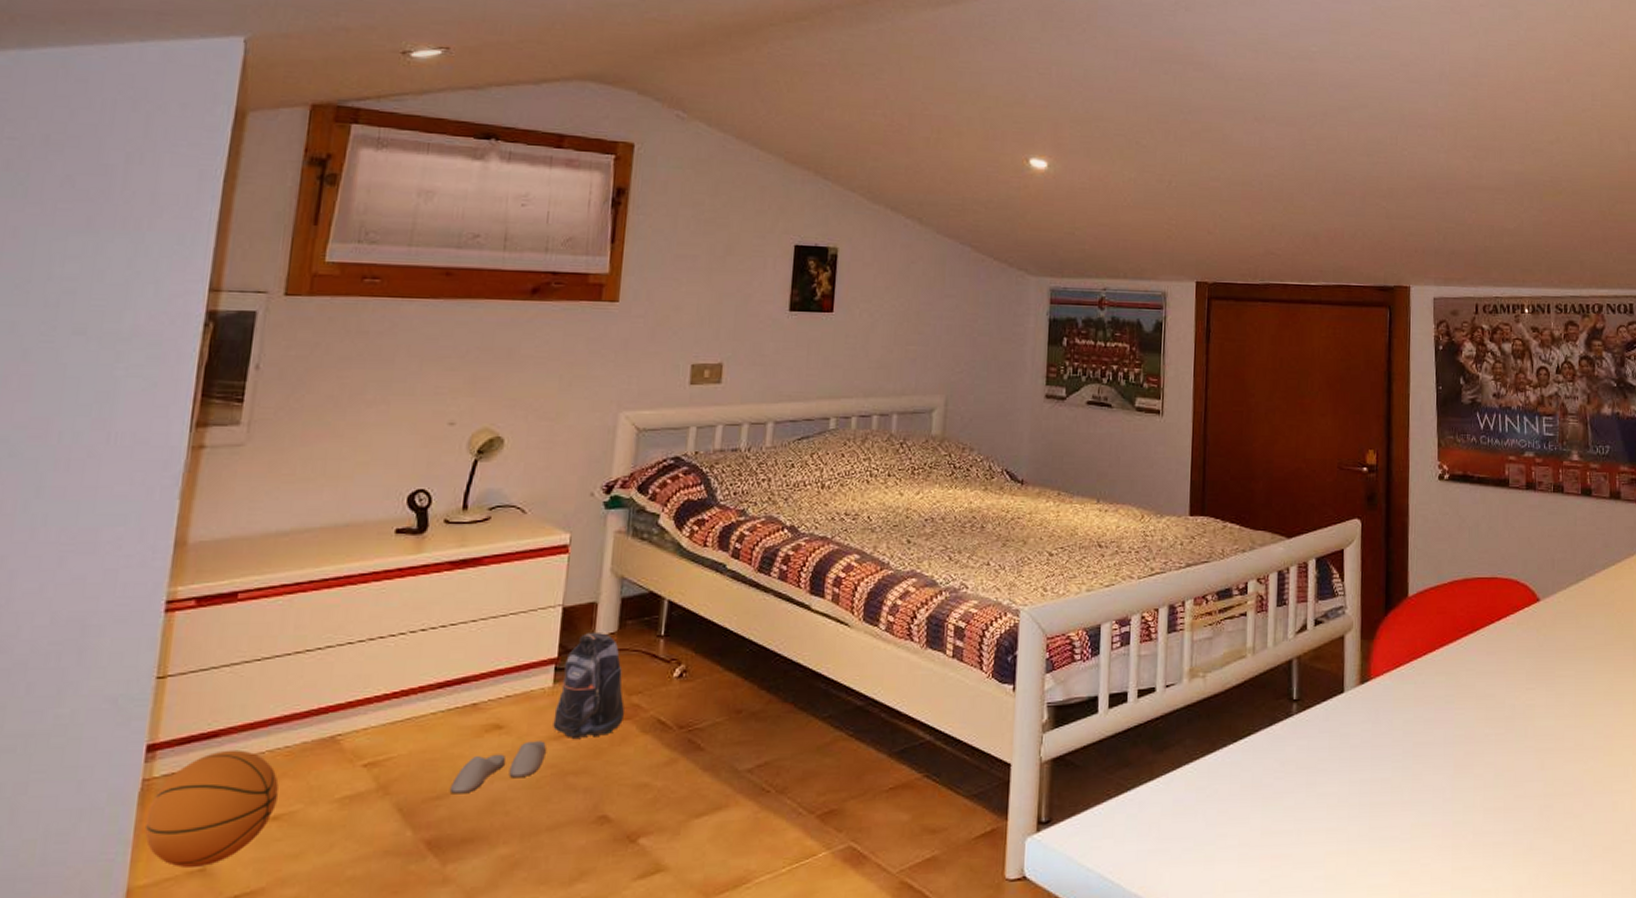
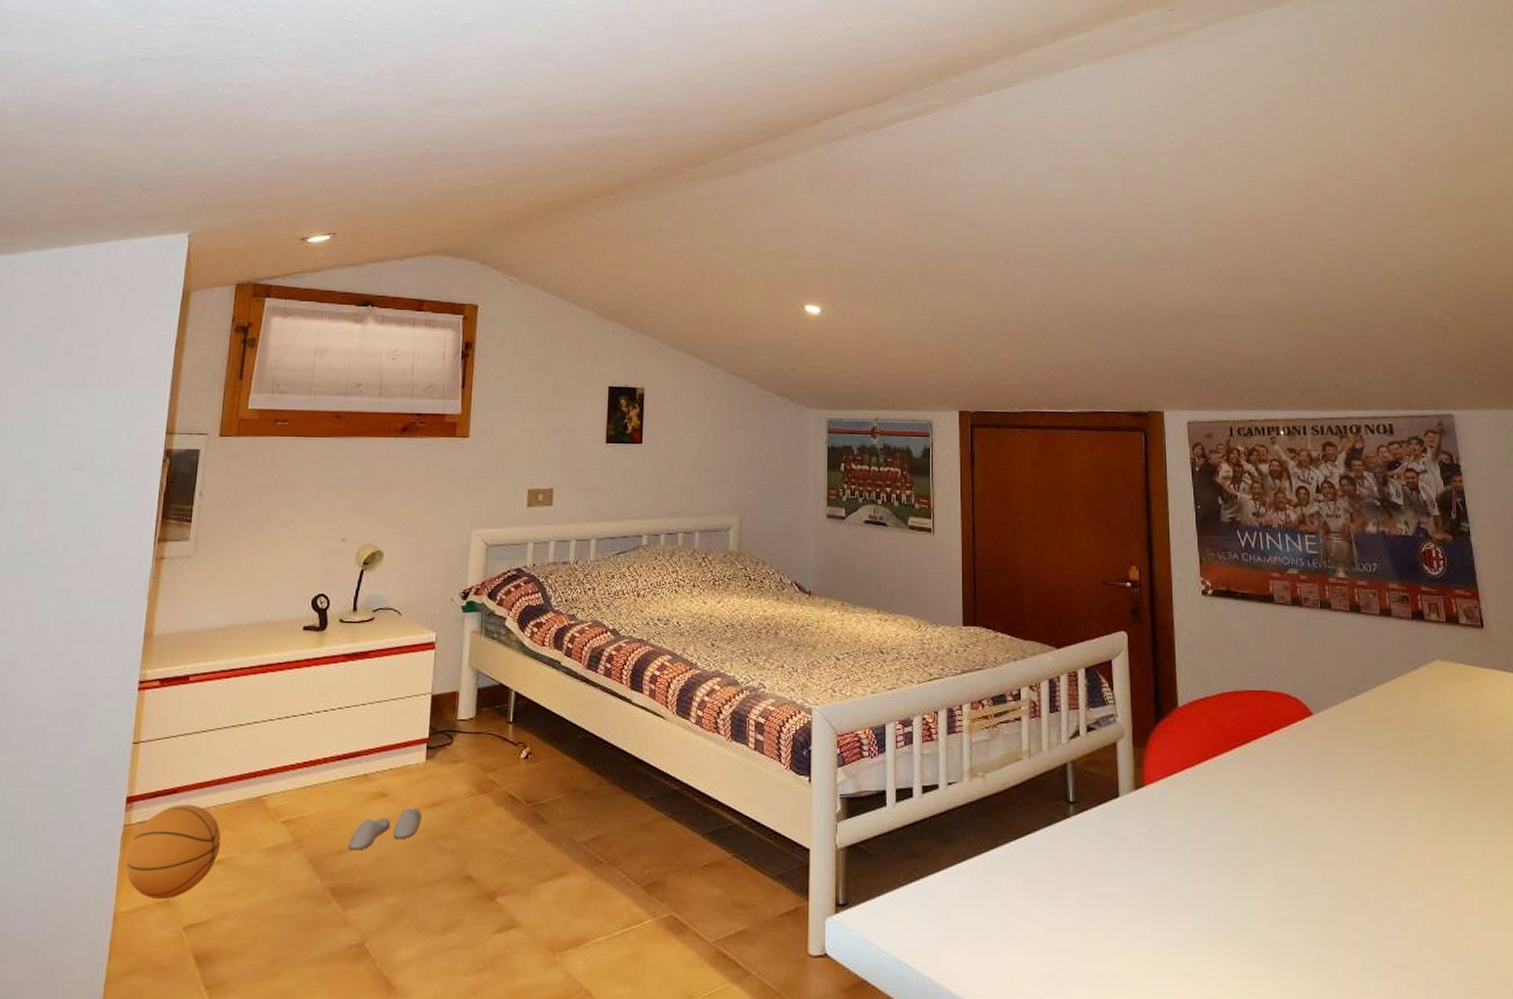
backpack: present [553,631,624,738] -> none [426,716,482,808]

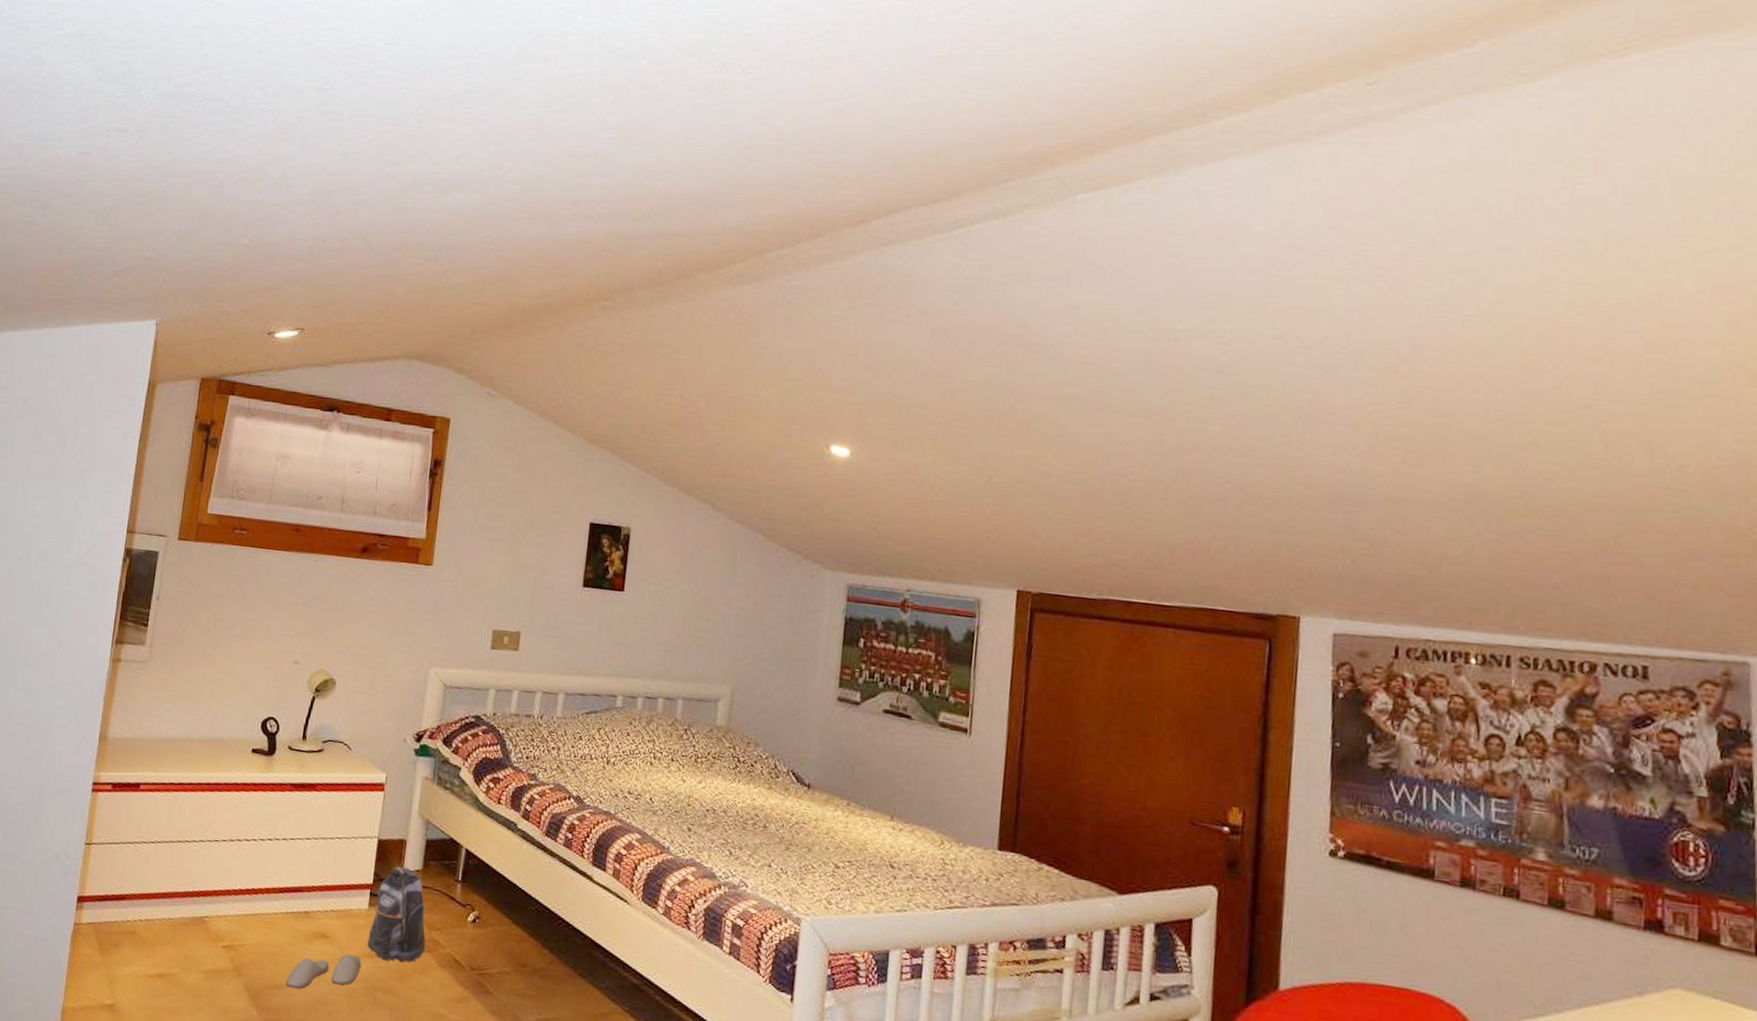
basketball: present [126,804,221,899] -> none [75,912,164,1003]
backpack: none [426,716,482,808] -> present [367,866,426,963]

